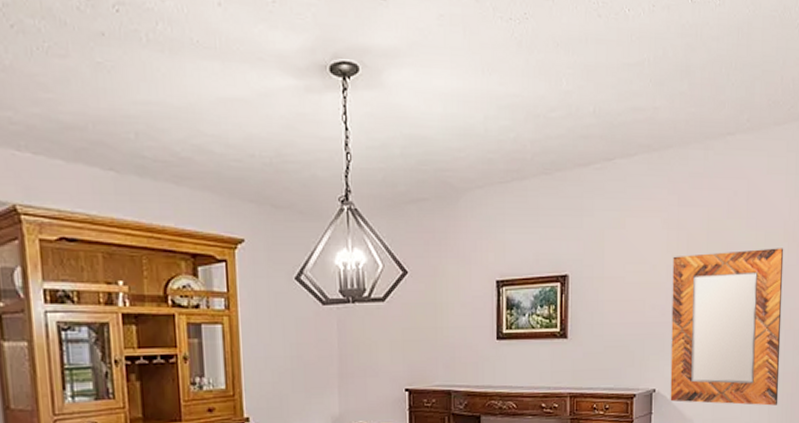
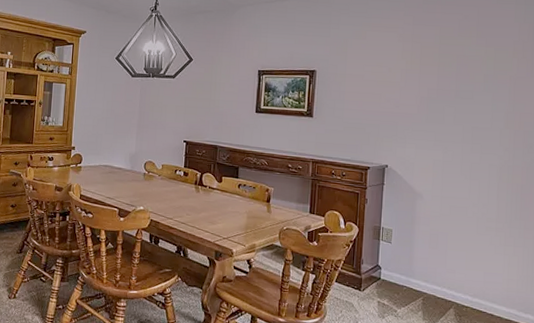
home mirror: present [670,248,784,406] -> none [401,62,514,193]

